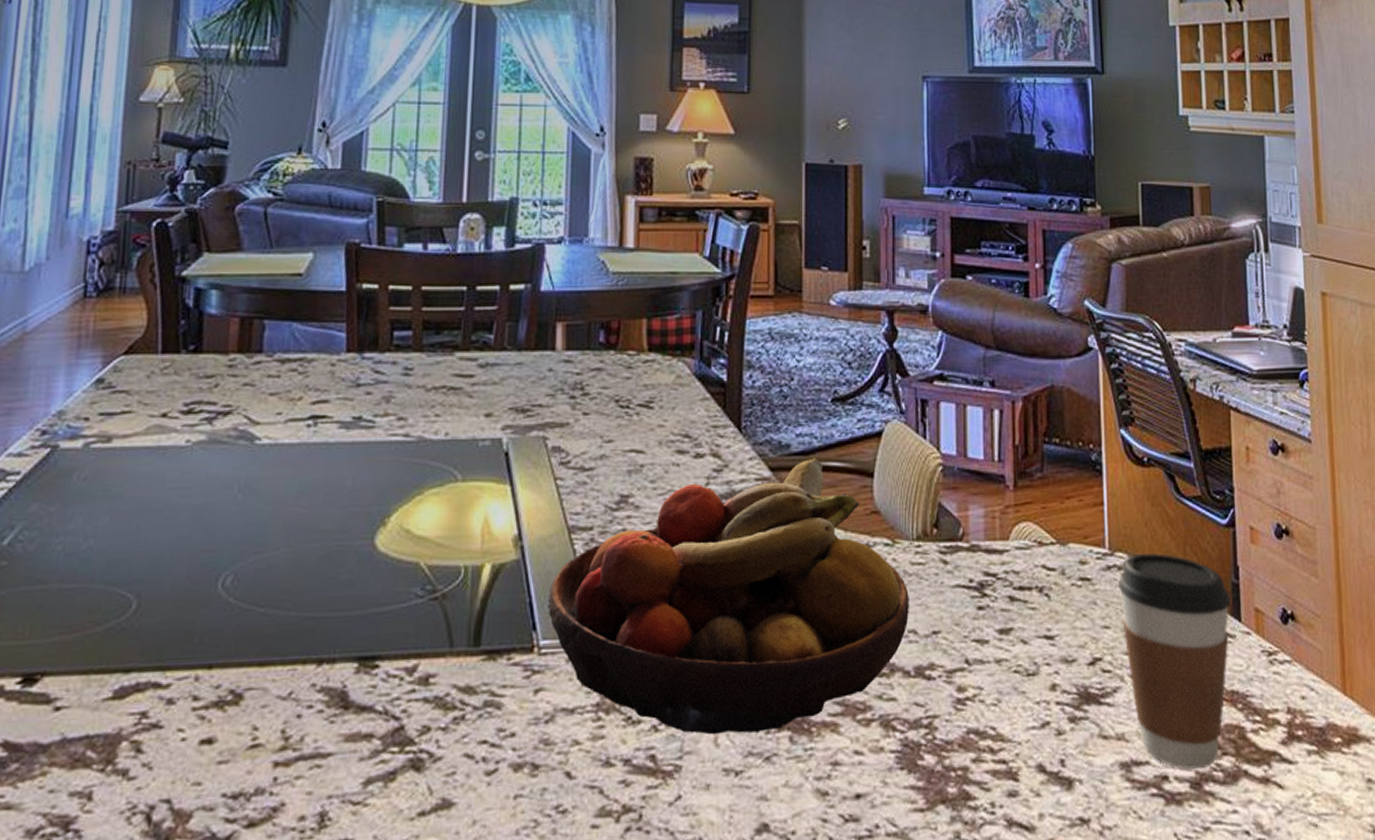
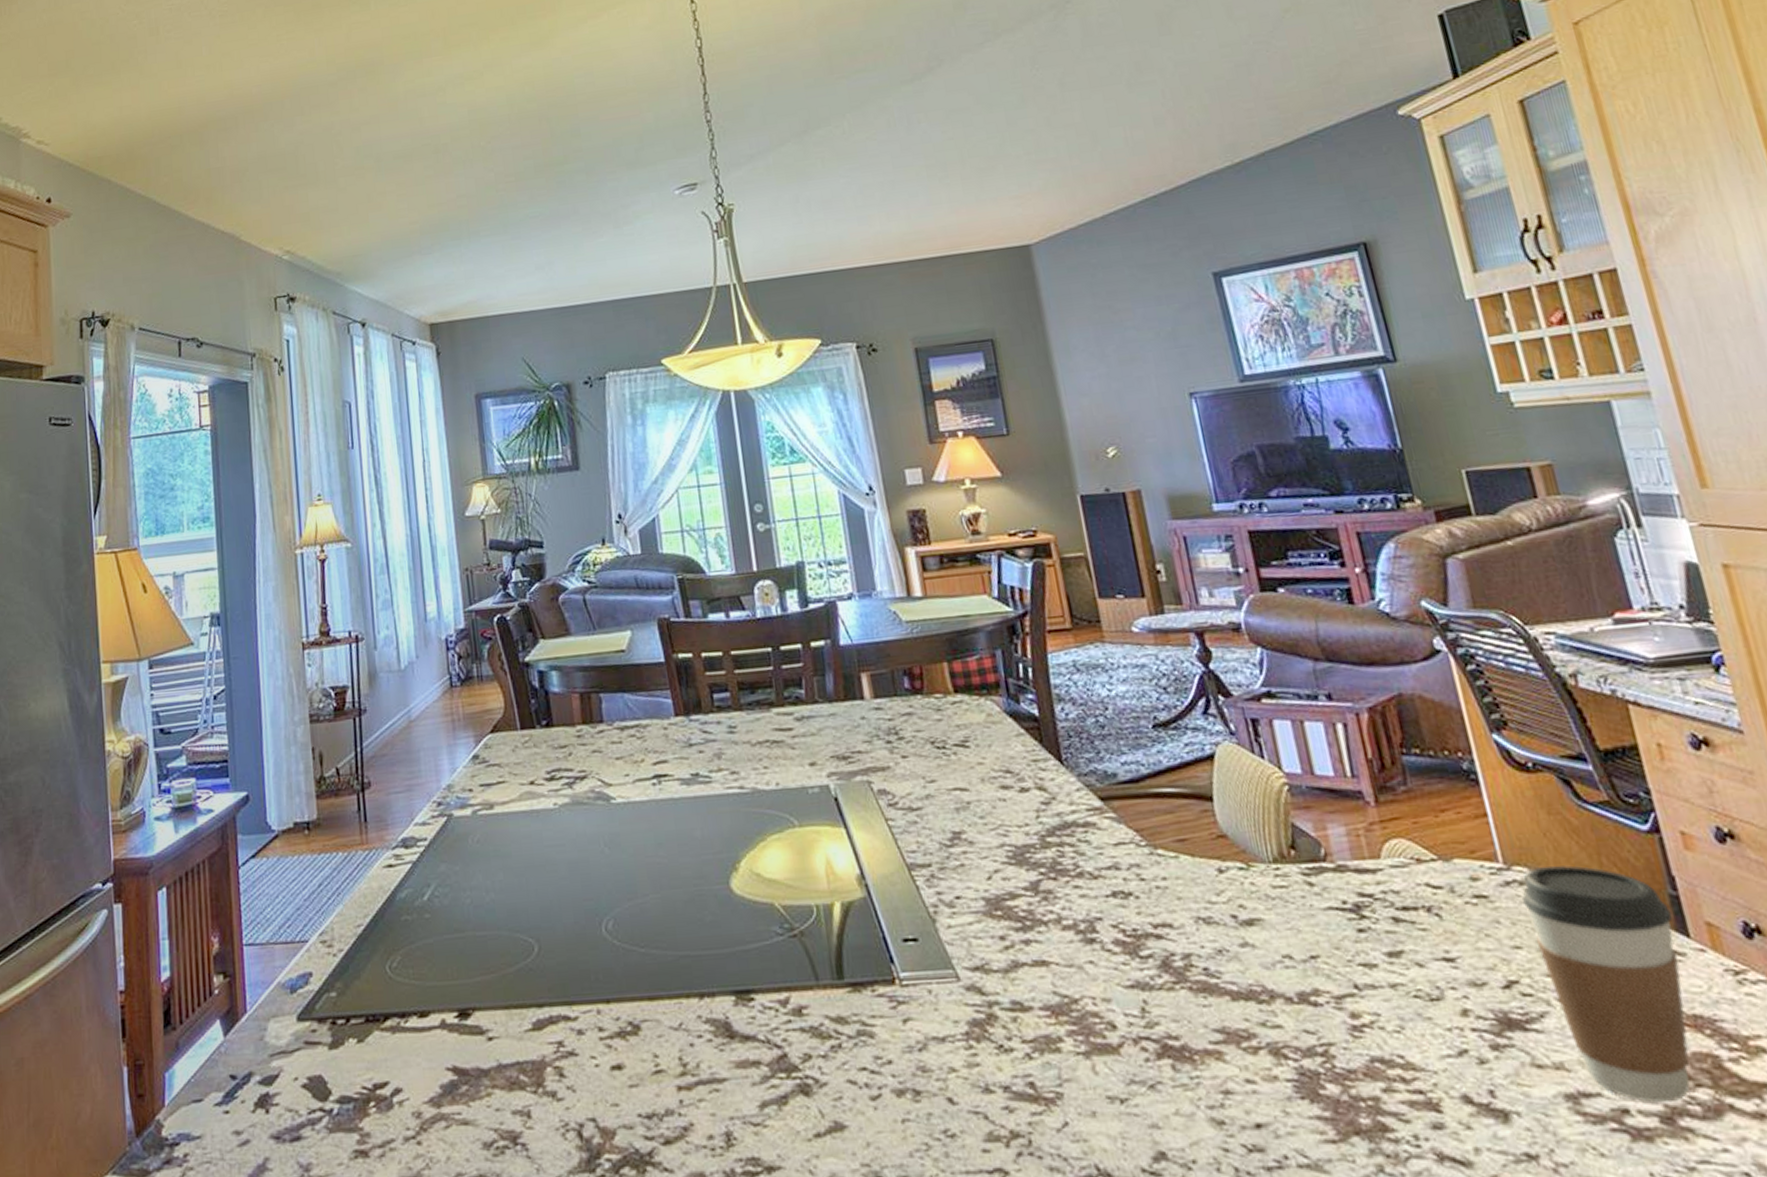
fruit bowl: present [548,458,909,735] -> none [899,785,1281,1063]

